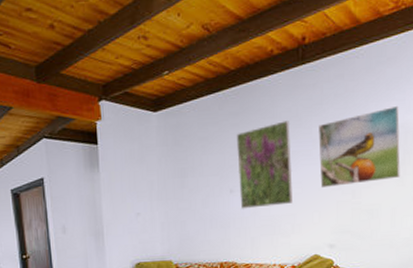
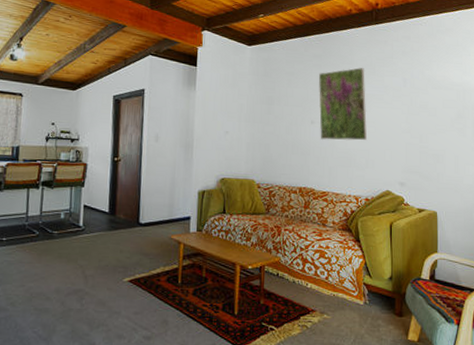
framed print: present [318,105,400,189] -> none [390,67,461,130]

